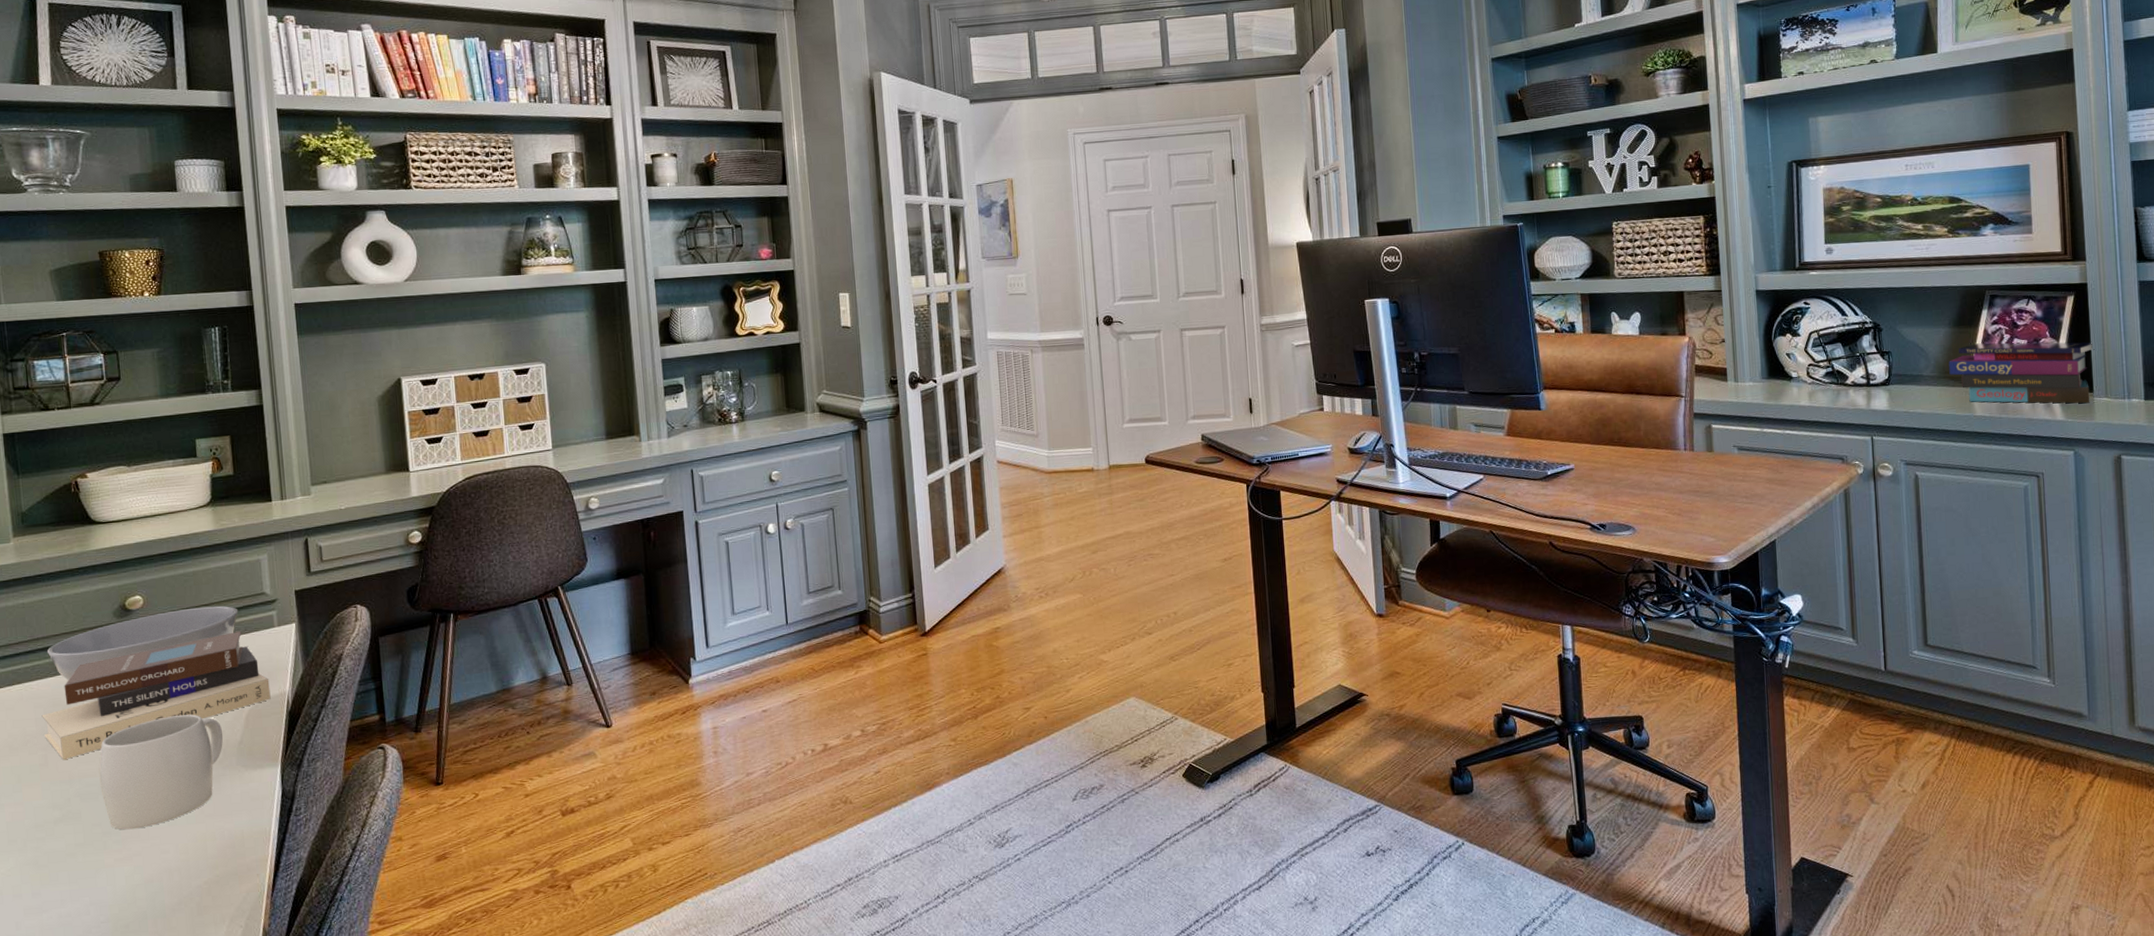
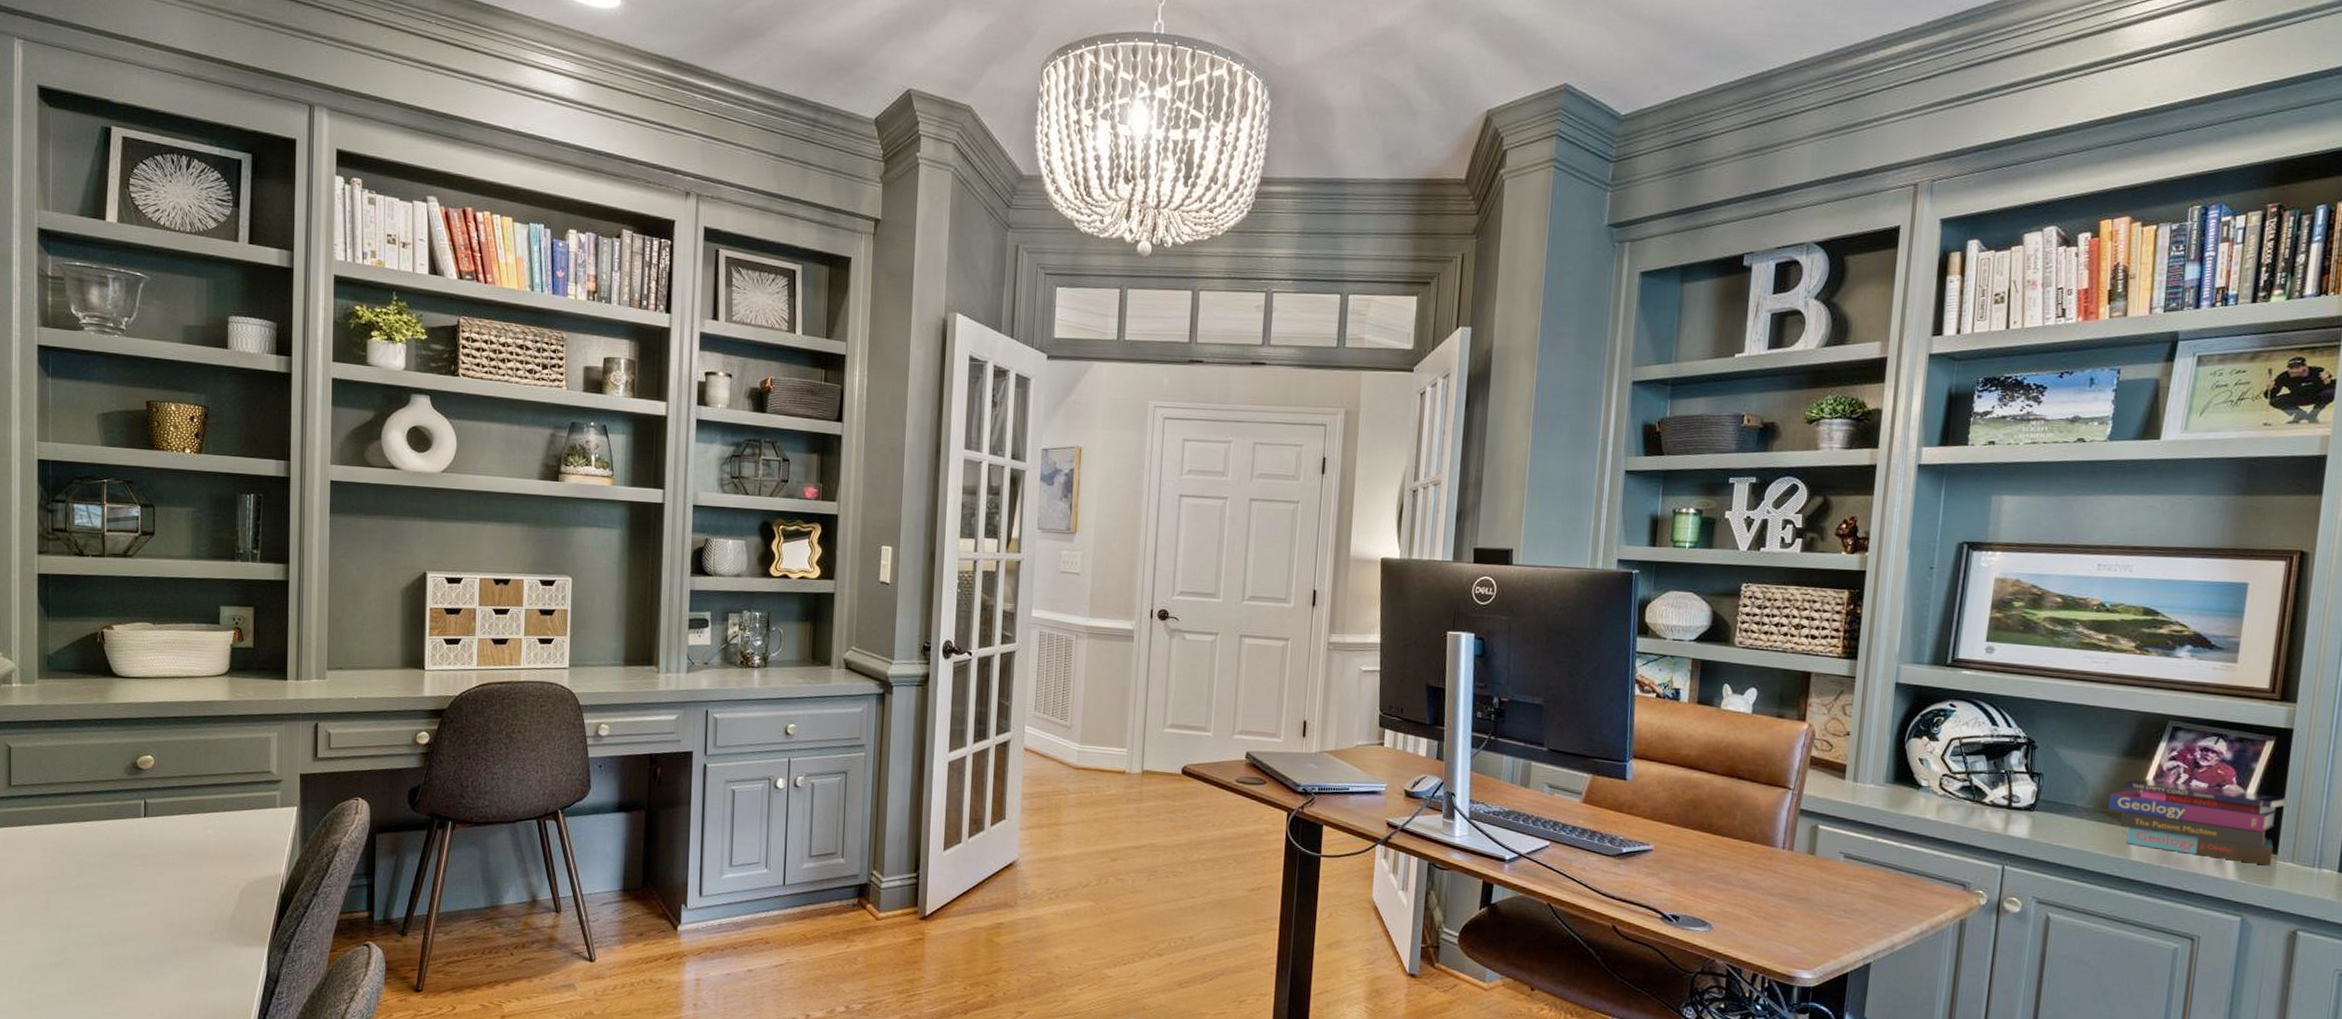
books: present [41,631,271,760] -> none [48,806,266,908]
bowl: present [47,605,239,681] -> none [59,775,244,830]
mug: present [98,714,223,830] -> none [96,880,216,987]

